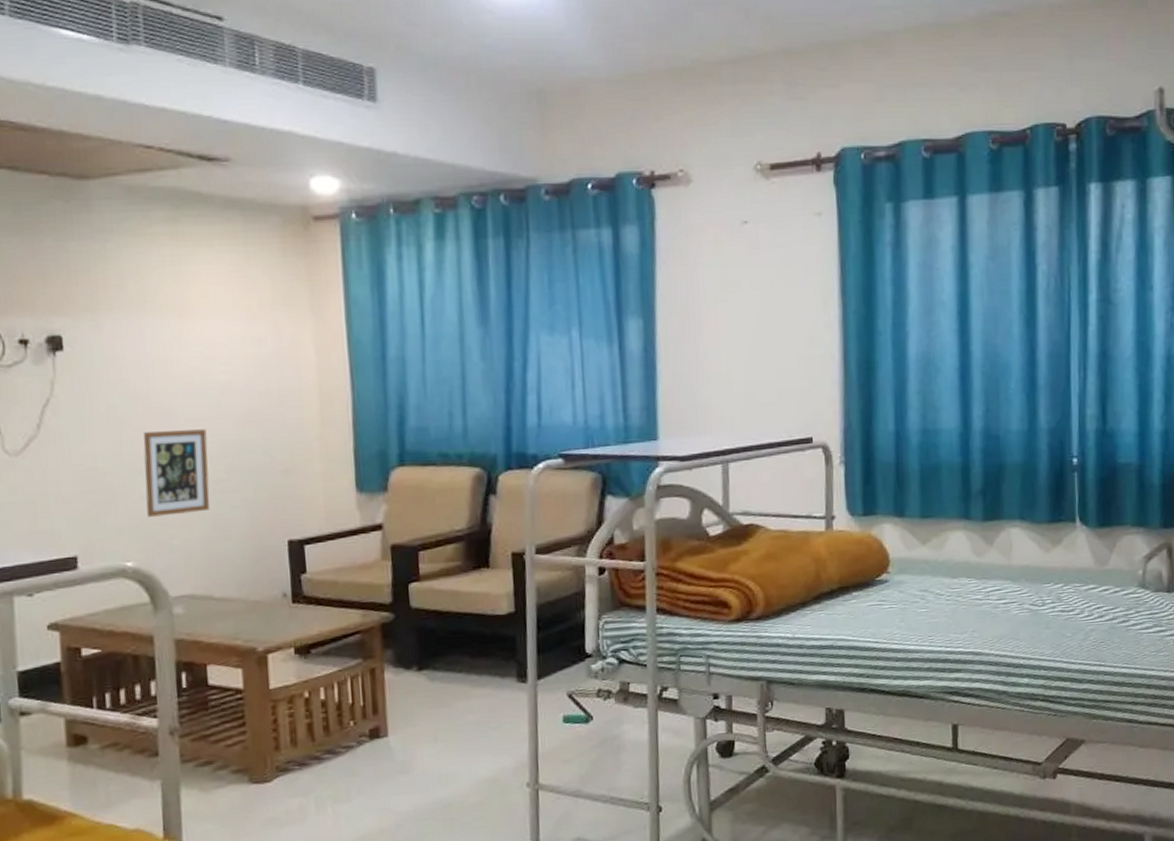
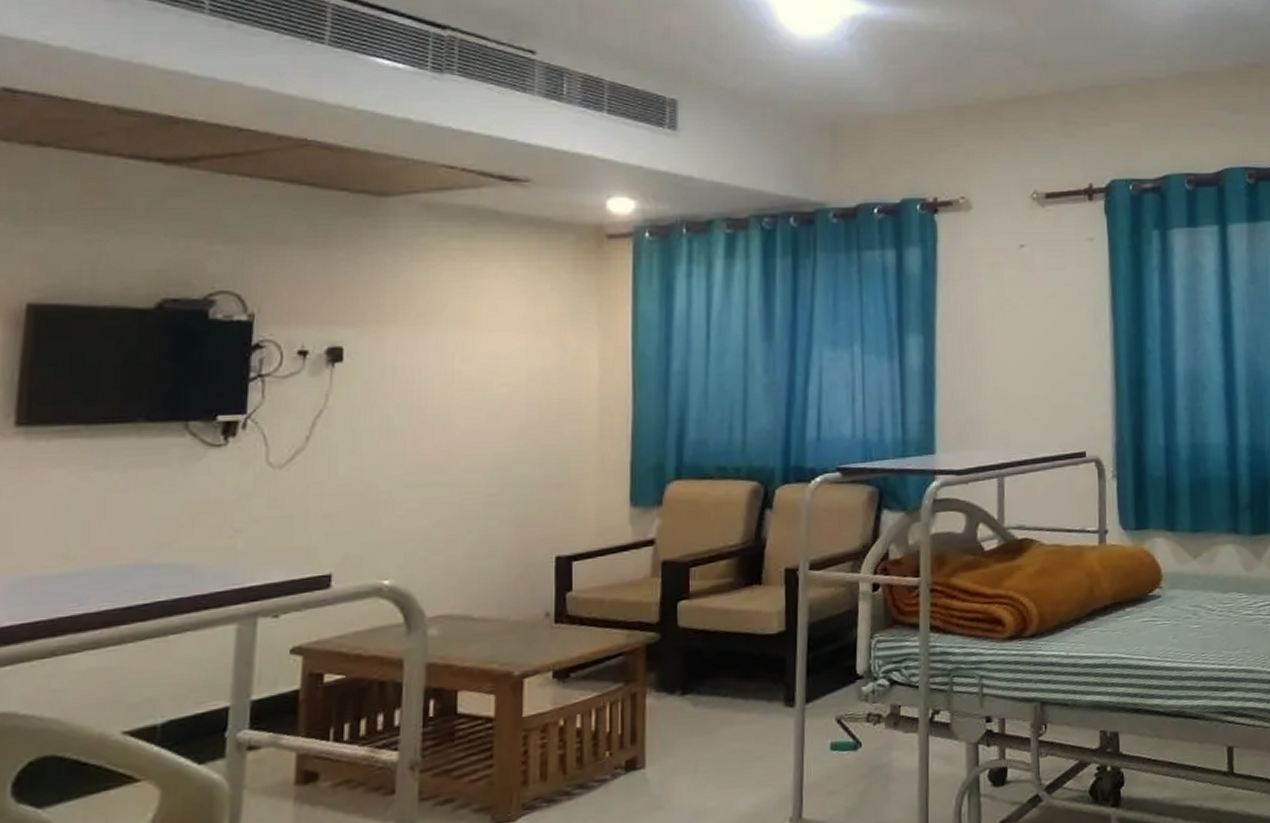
picture frame: present [143,429,210,517] -> none [411,441,481,533]

